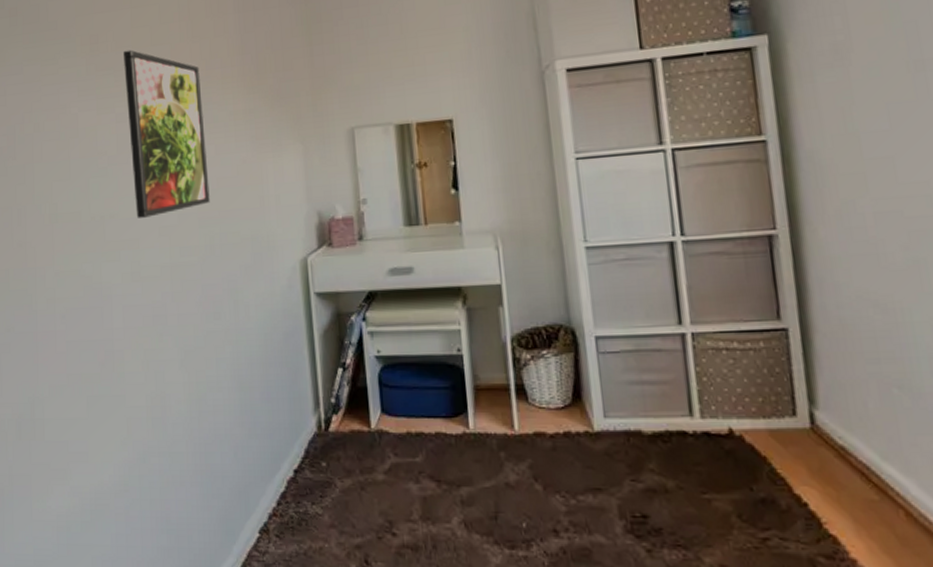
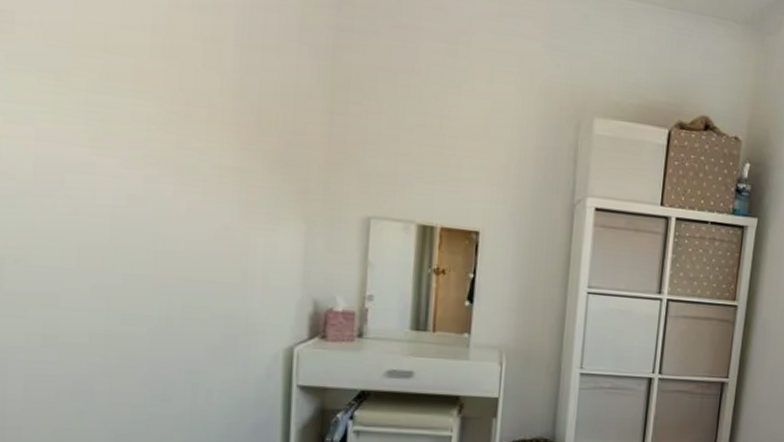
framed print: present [124,49,210,218] -> none [55,46,176,271]

